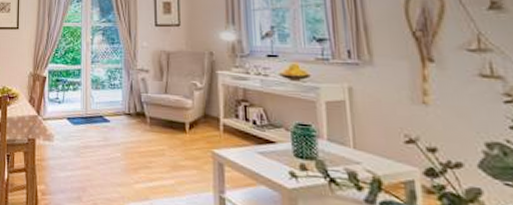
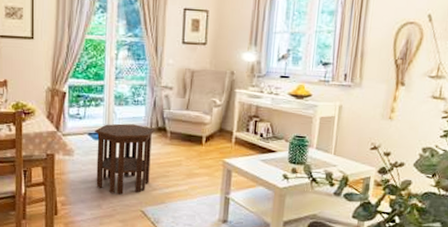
side table: none [73,108,133,186] -> present [95,123,154,195]

